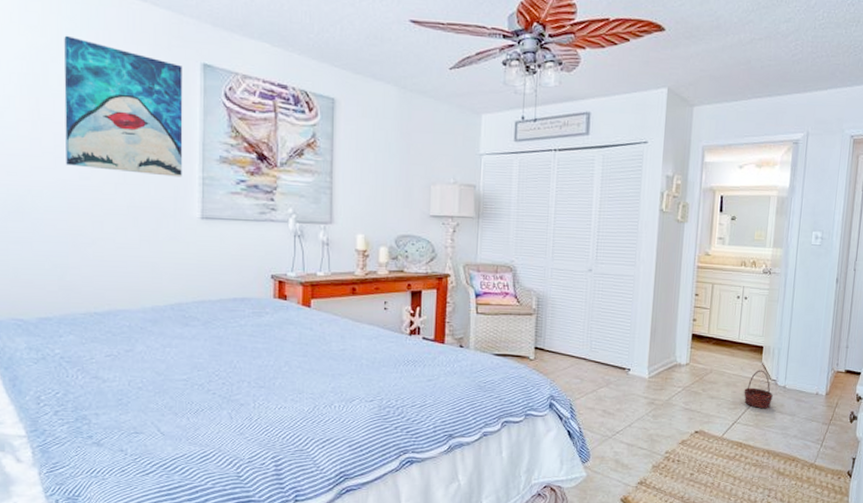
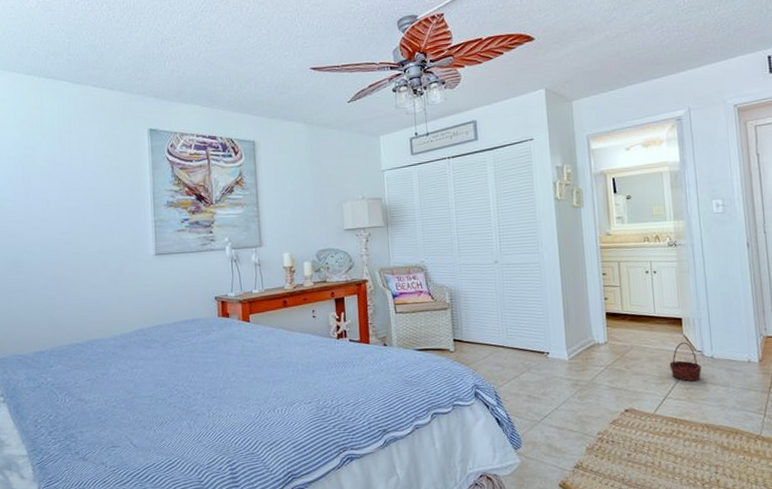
wall art: present [64,35,183,177] -> none [46,123,138,225]

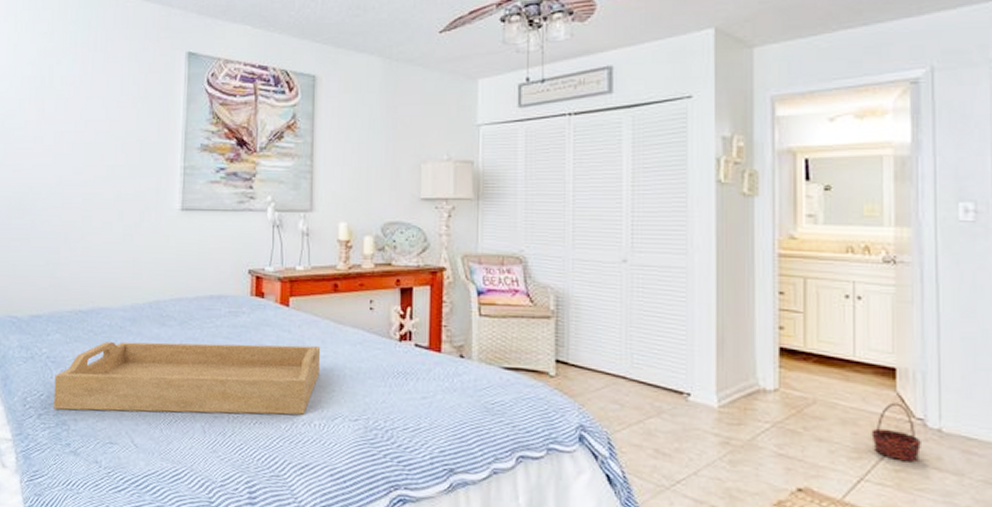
serving tray: none [60,350,279,426] -> present [54,341,321,415]

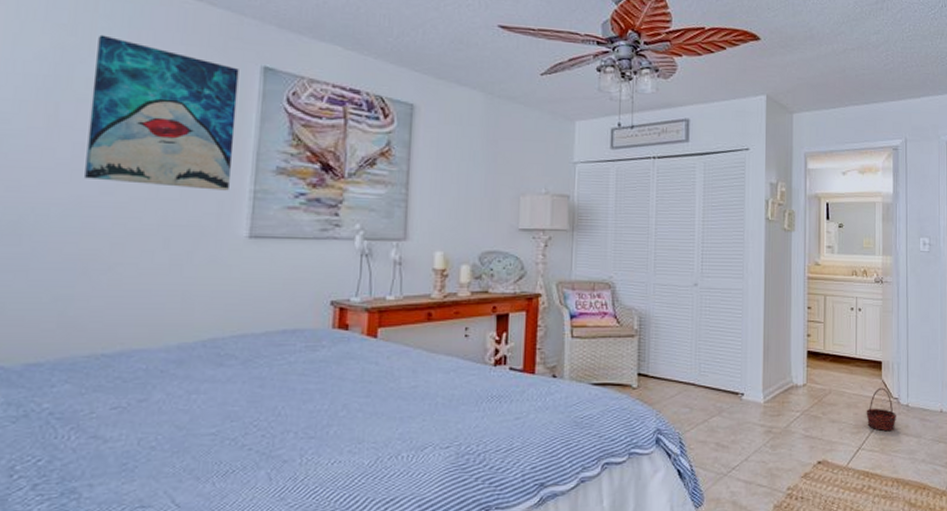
serving tray: present [54,341,321,415] -> none [57,377,412,476]
wall art: none [63,38,169,168] -> present [85,34,239,191]

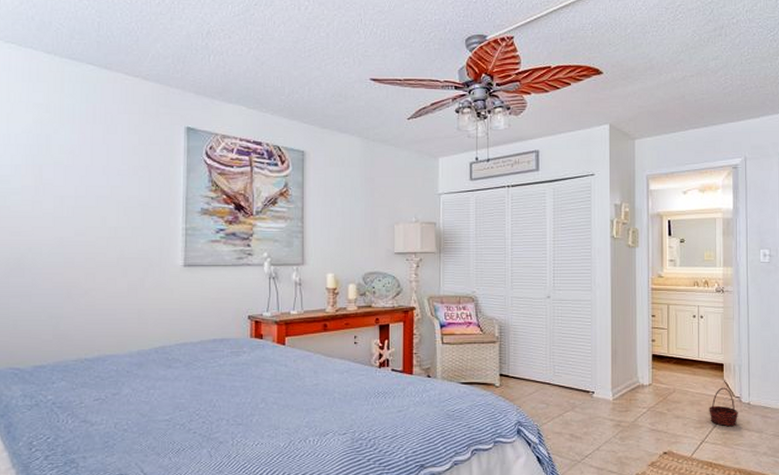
wall art: present [85,34,239,191] -> none [64,110,169,229]

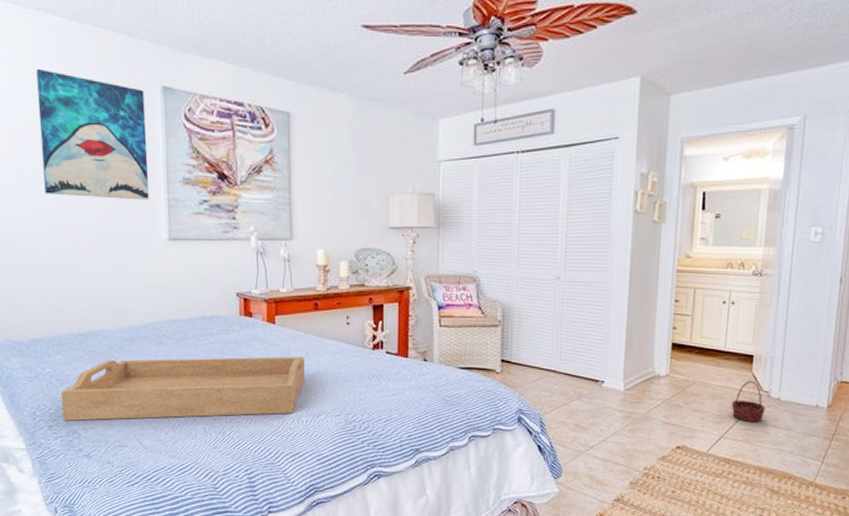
serving tray: none [61,377,314,450] -> present [61,356,306,421]
wall art: none [64,110,169,229] -> present [36,68,149,200]

